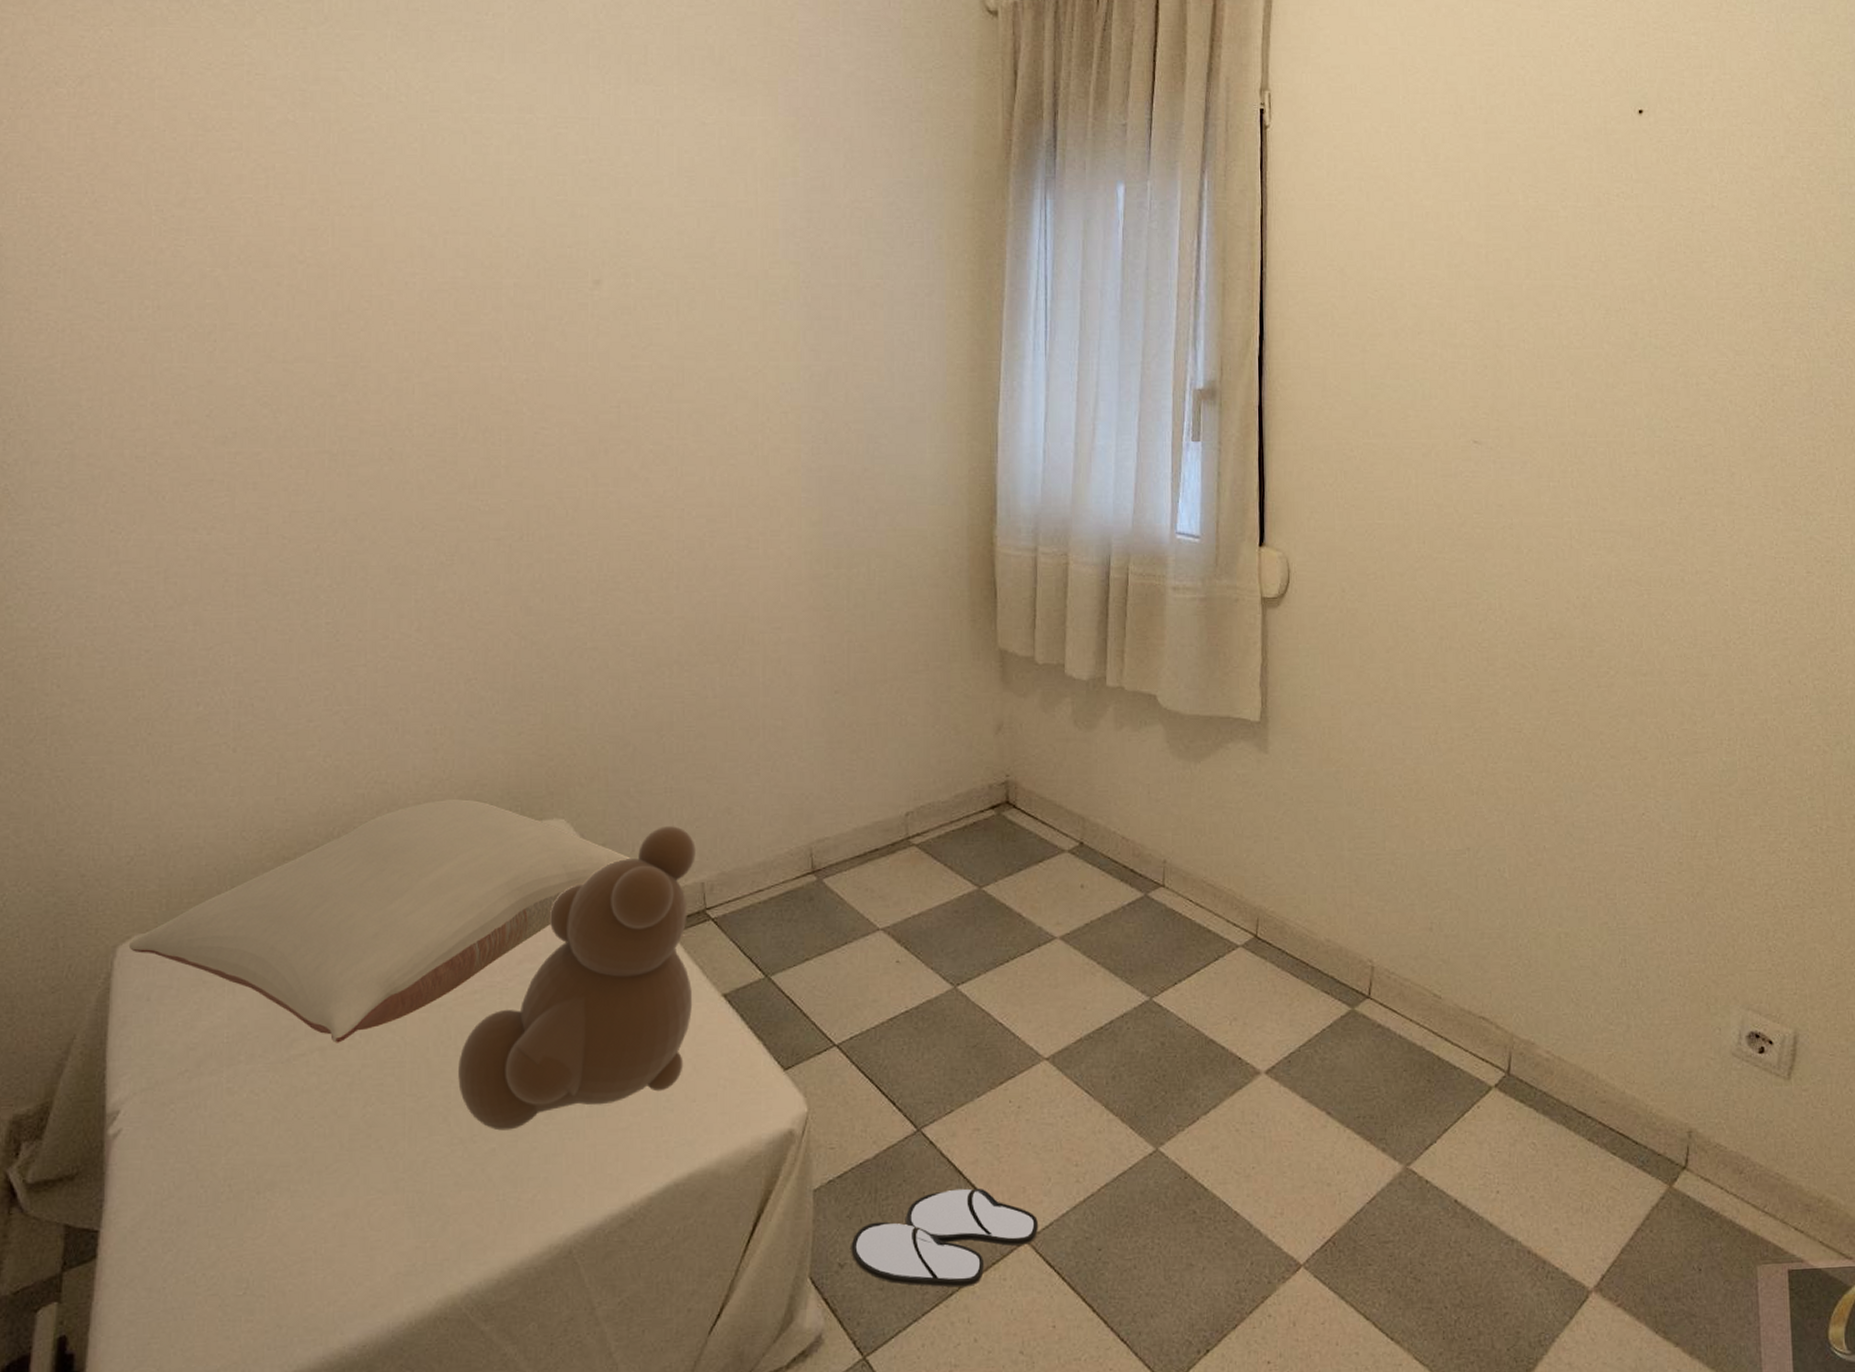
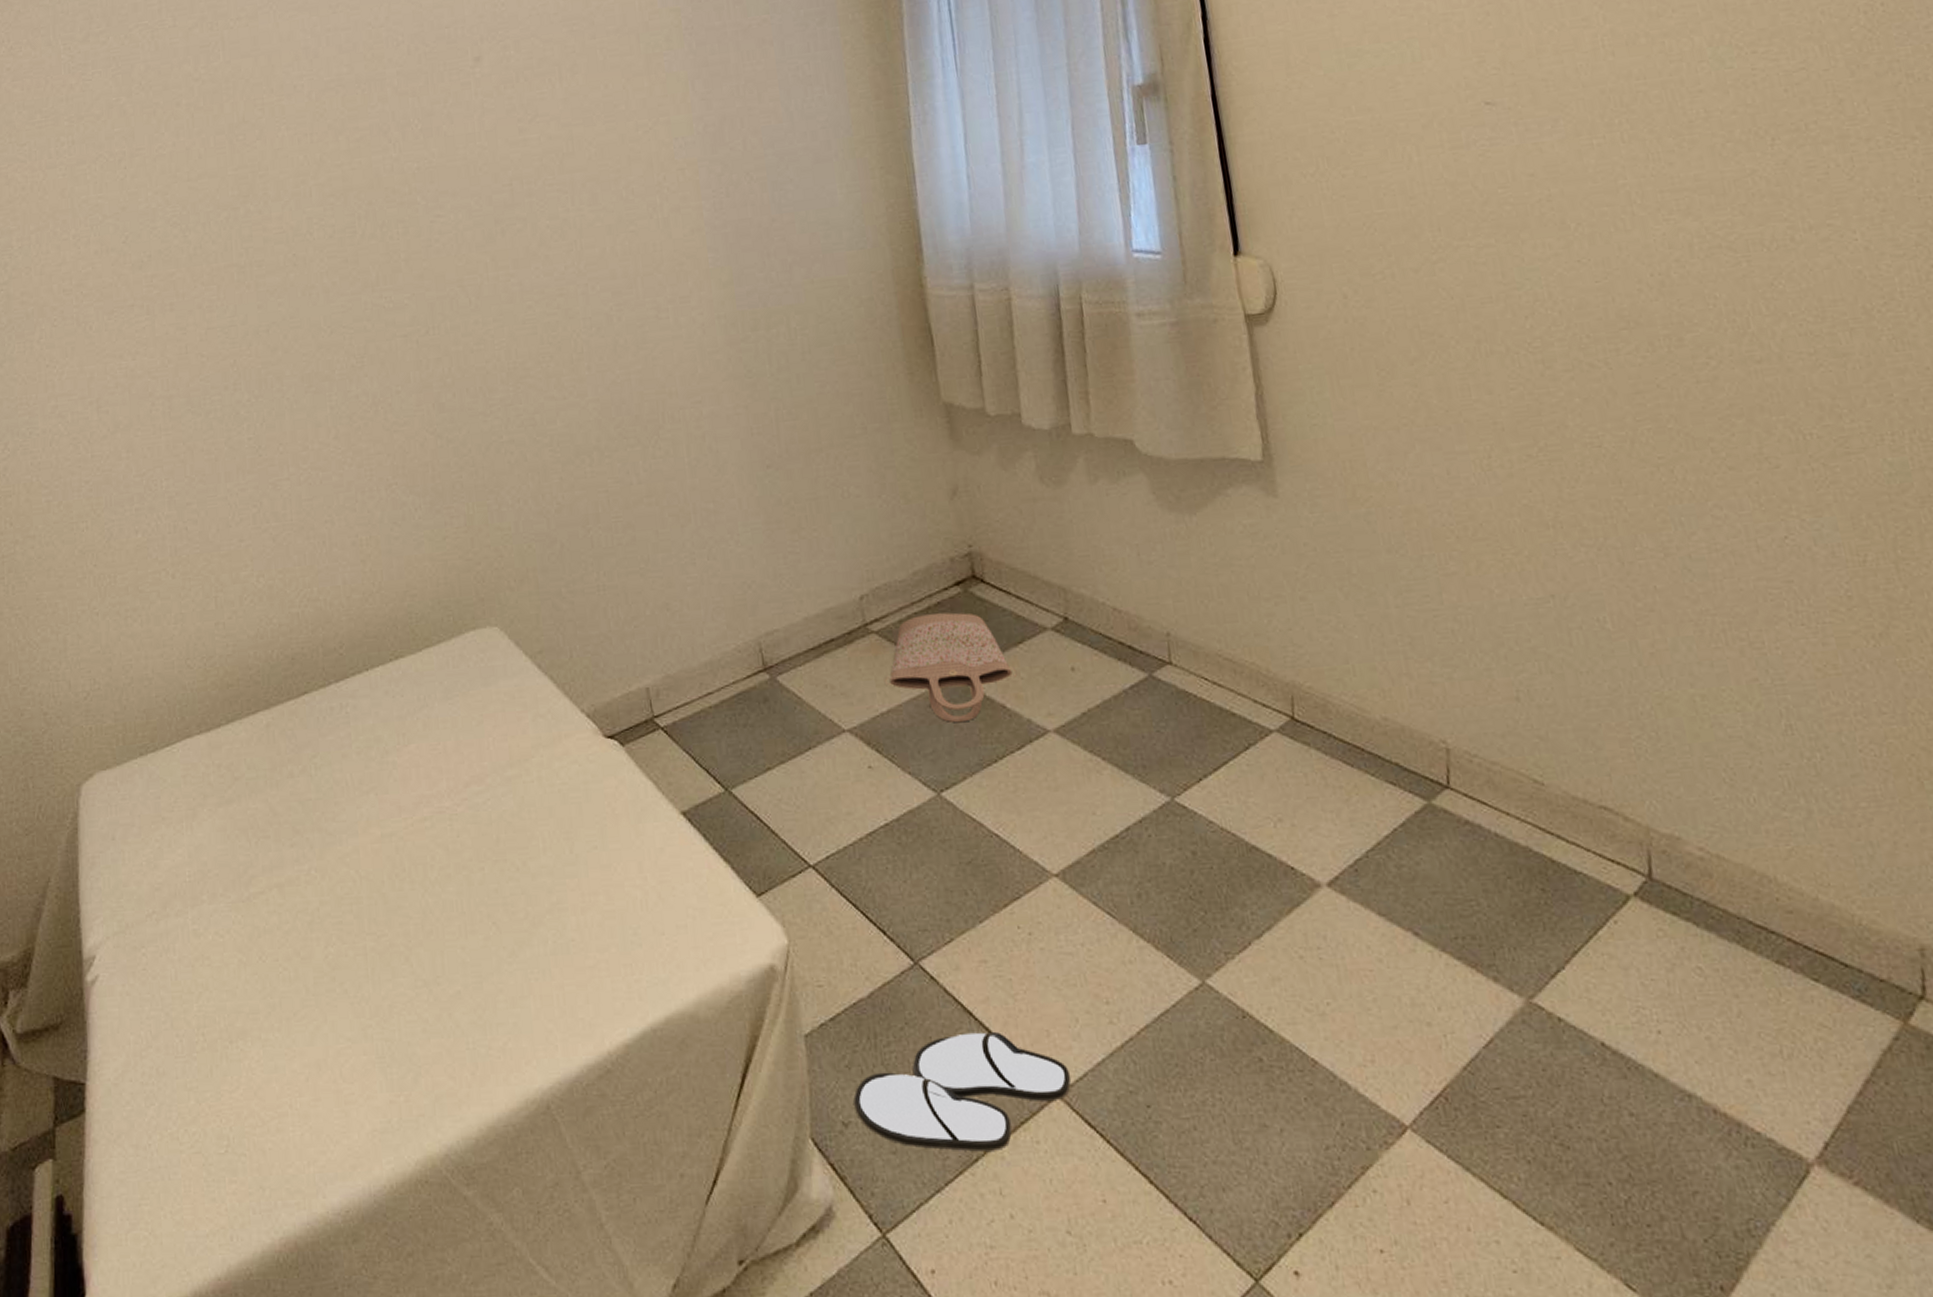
pillow: present [128,798,632,1043] -> none [91,611,571,879]
teddy bear: present [458,826,696,1131] -> none [415,627,651,971]
shopping bag: none [919,832,1035,927] -> present [884,612,1017,723]

